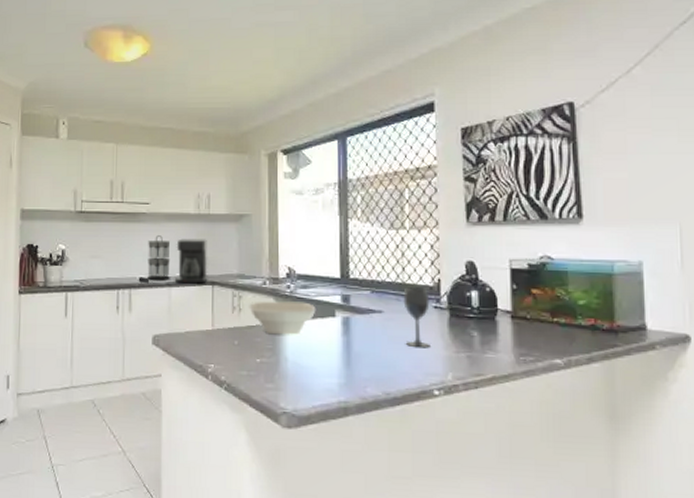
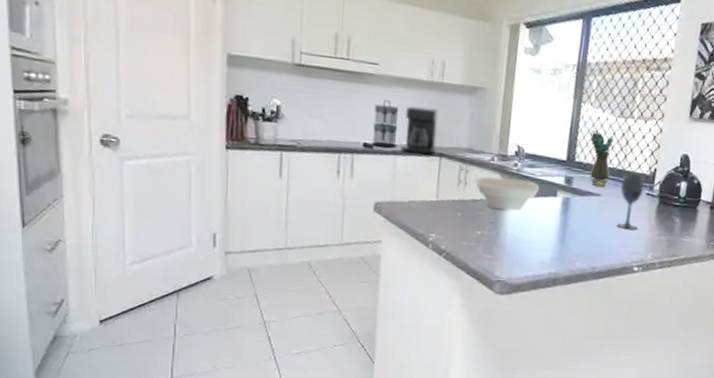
vase: none [361,244,390,303] -> present [589,129,614,187]

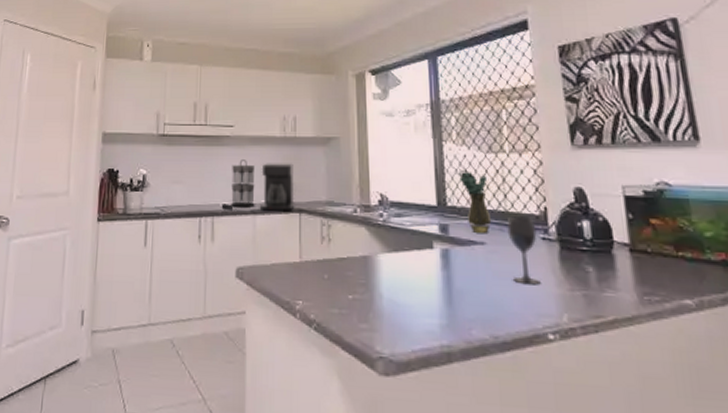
bowl: present [475,176,540,211] -> none [339,230,412,269]

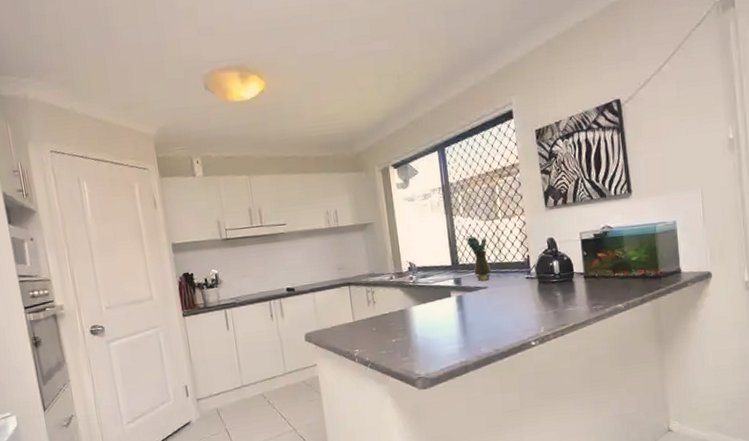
spice rack: present [231,160,255,208] -> none [289,250,313,289]
coffee maker: present [259,163,295,212] -> none [314,248,345,288]
wine glass: present [507,215,541,285] -> none [502,263,526,312]

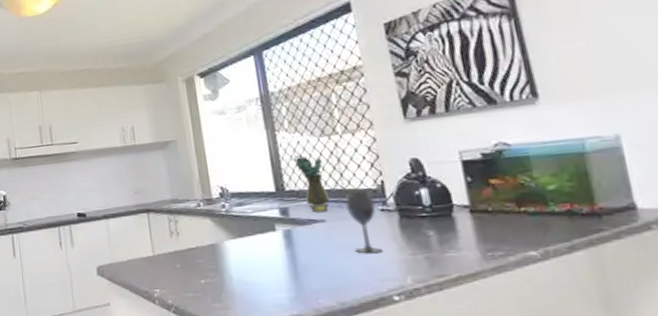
wine glass: none [502,263,526,312] -> present [345,191,383,254]

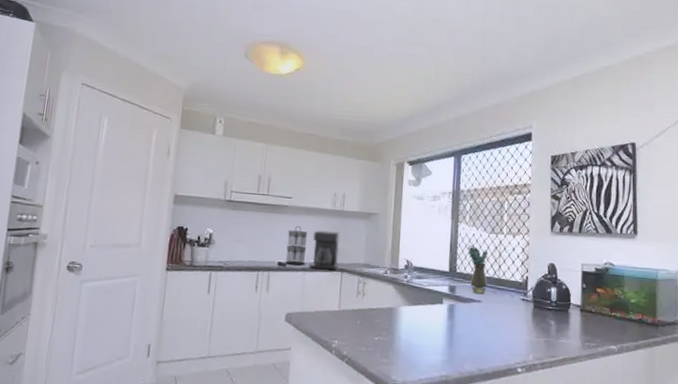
spice rack: none [81,171,106,215] -> present [285,226,307,266]
coffee maker: none [107,169,143,215] -> present [308,230,340,270]
wine glass: present [345,191,383,254] -> none [498,281,519,333]

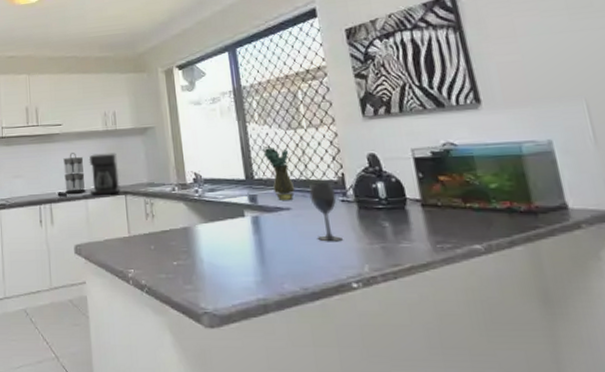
wine glass: none [498,281,519,333] -> present [309,182,343,242]

